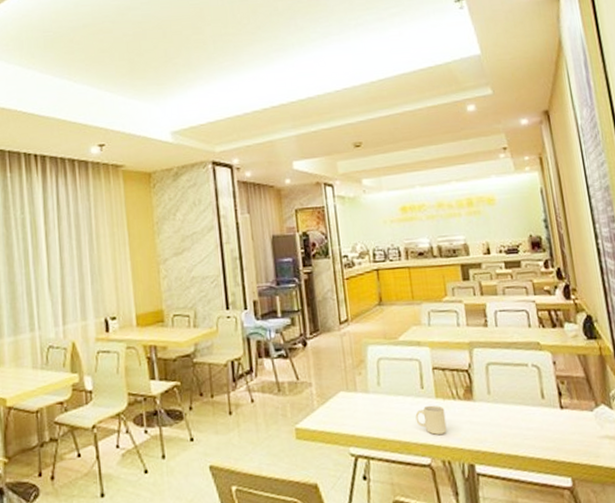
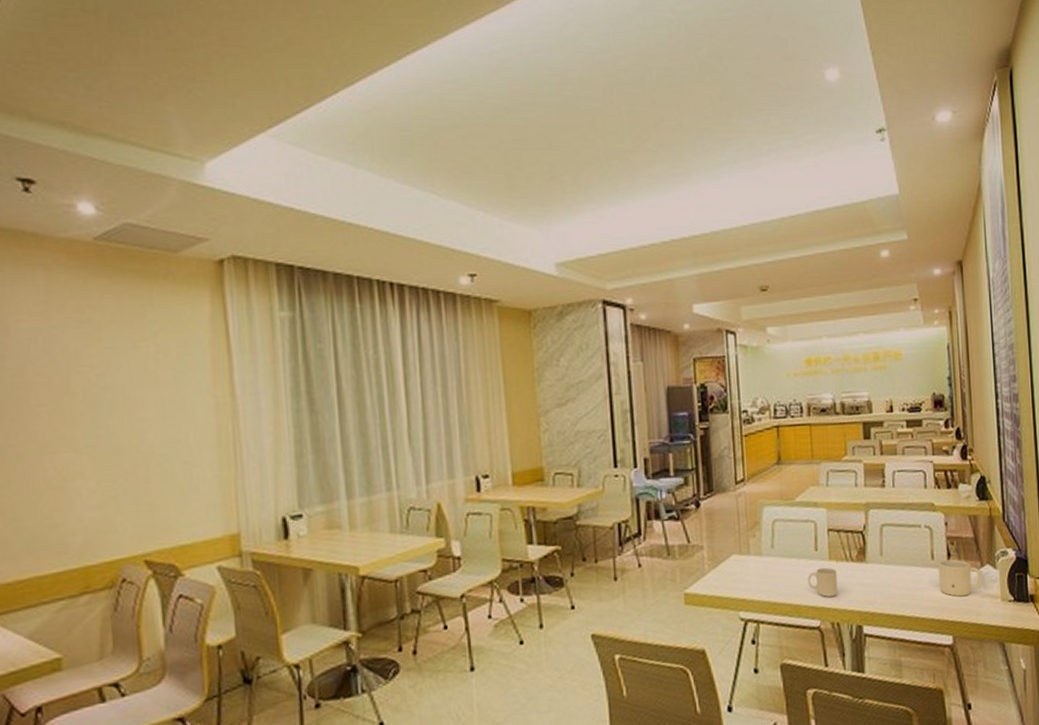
mug: none [549,398,600,438] -> present [938,559,983,597]

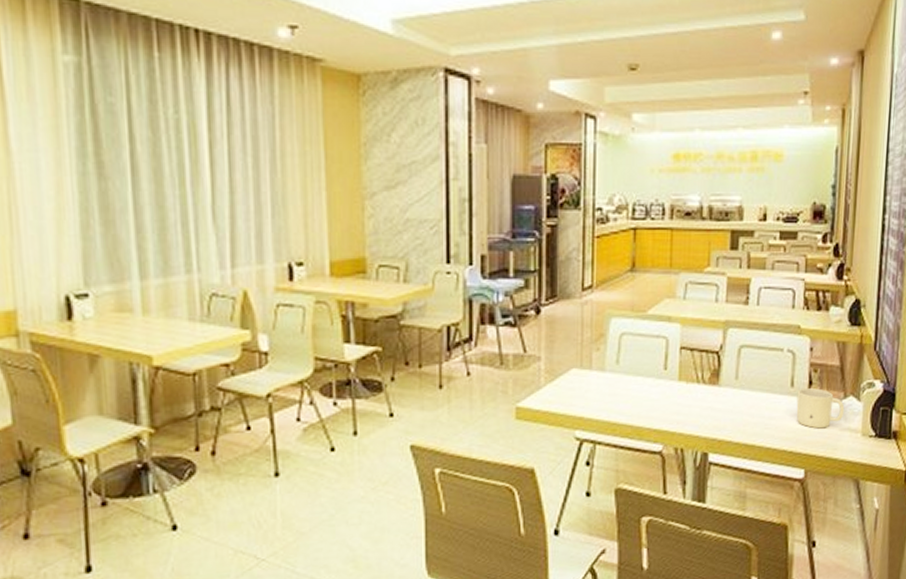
cup: present [807,567,838,597] -> none [653,388,686,420]

